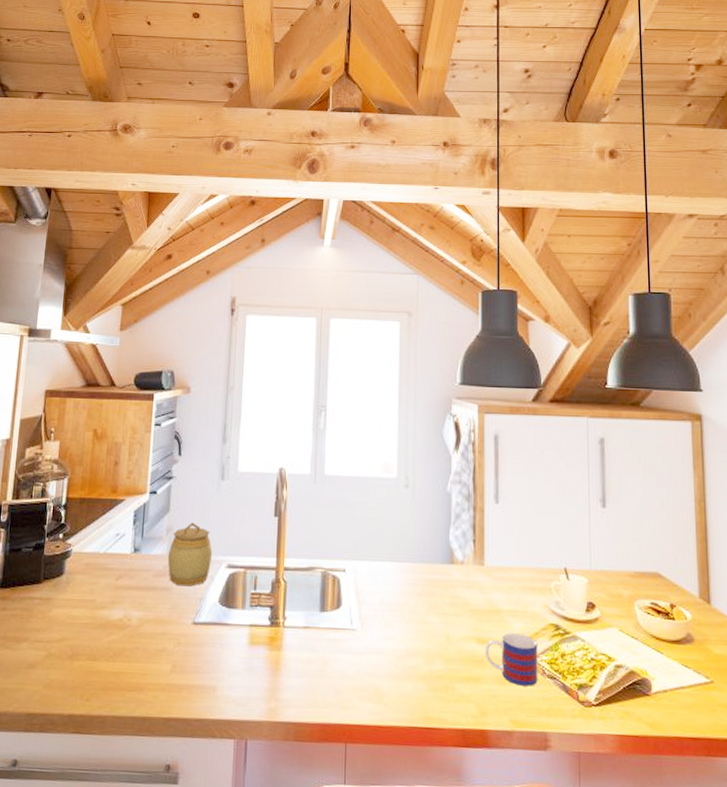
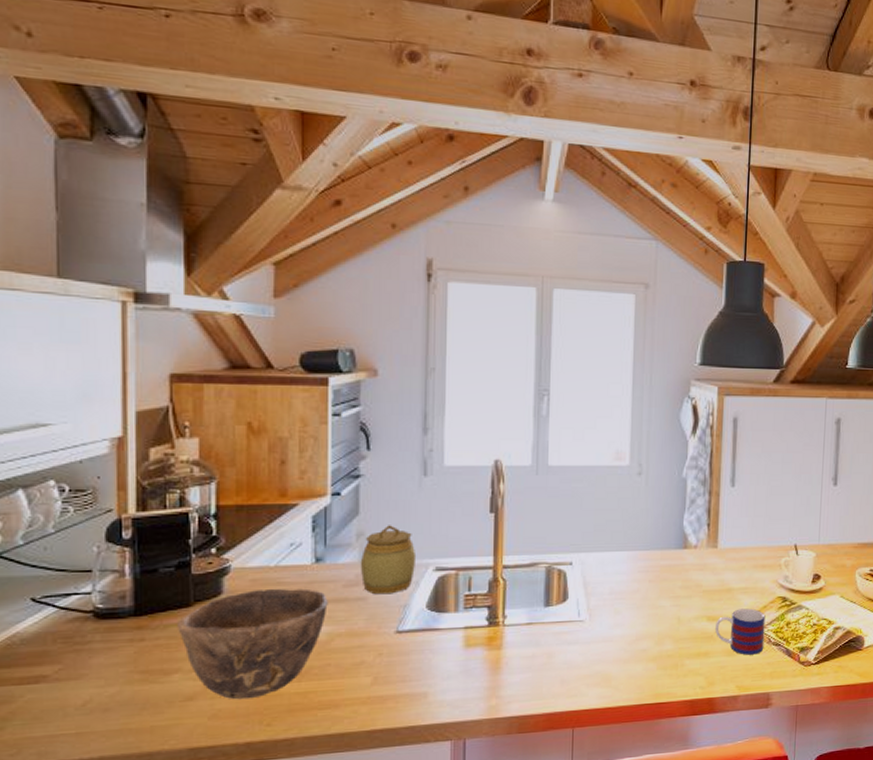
bowl: none [29,572,141,673] -> present [177,588,328,700]

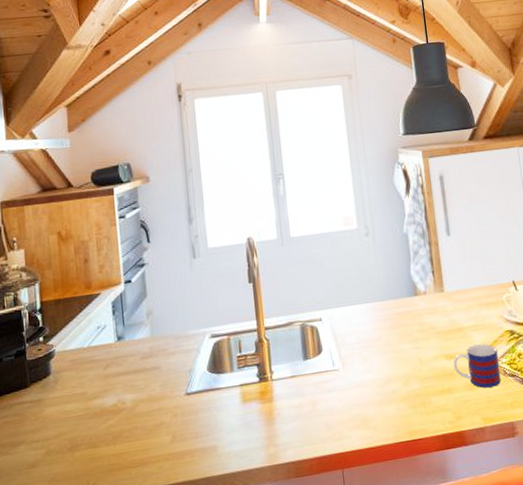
bowl: present [177,588,328,700] -> none [19,363,131,465]
jar: present [360,525,417,595] -> none [151,302,195,363]

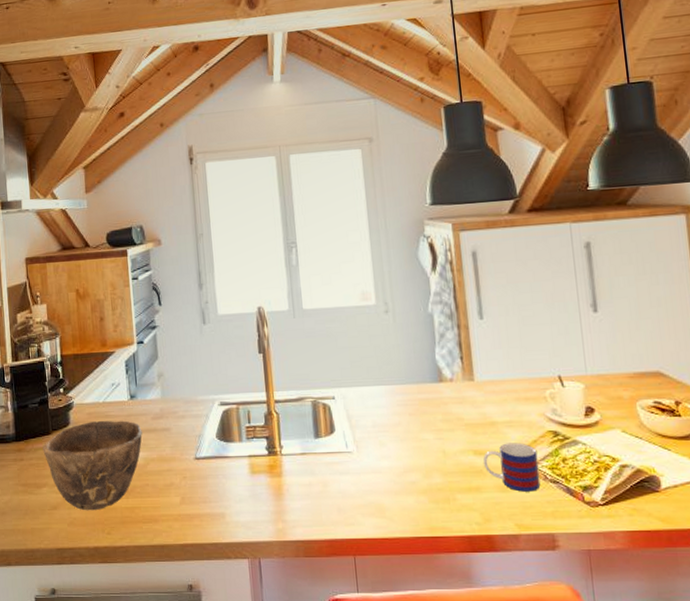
bowl: none [19,363,131,465] -> present [43,420,143,511]

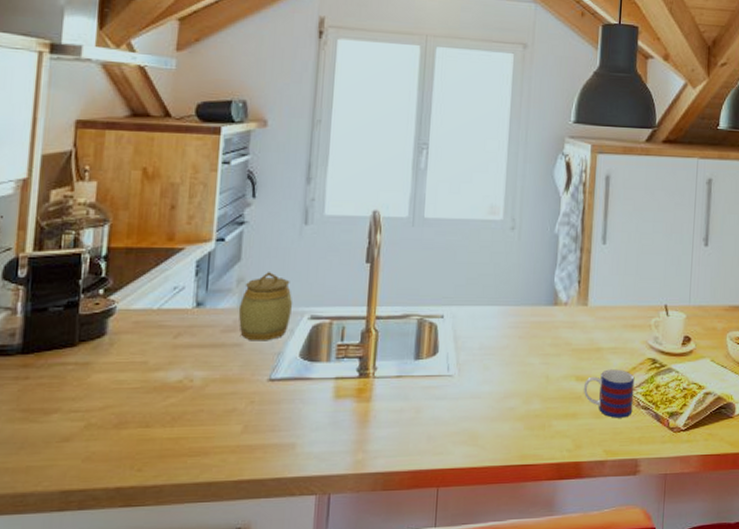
bowl: present [43,420,143,511] -> none [61,331,206,443]
jar: none [162,367,205,426] -> present [238,272,293,341]

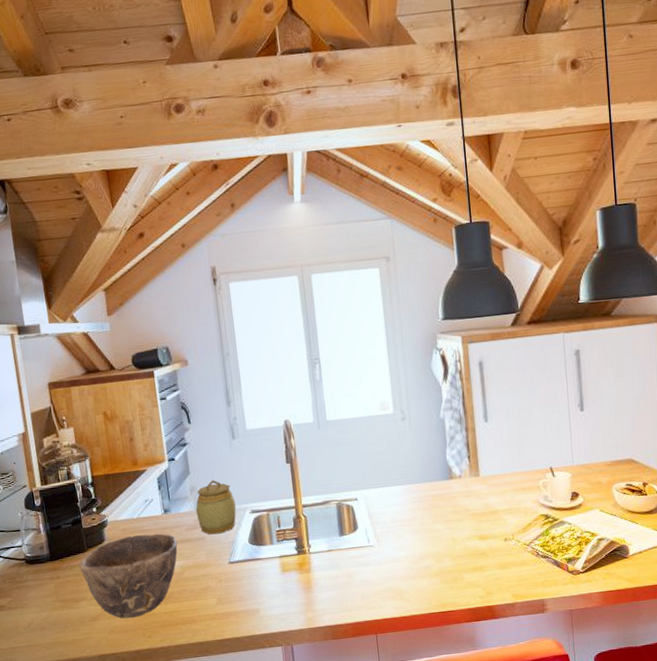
bowl: none [61,331,206,443] -> present [79,533,178,619]
mug: present [584,369,635,418] -> none [487,526,534,568]

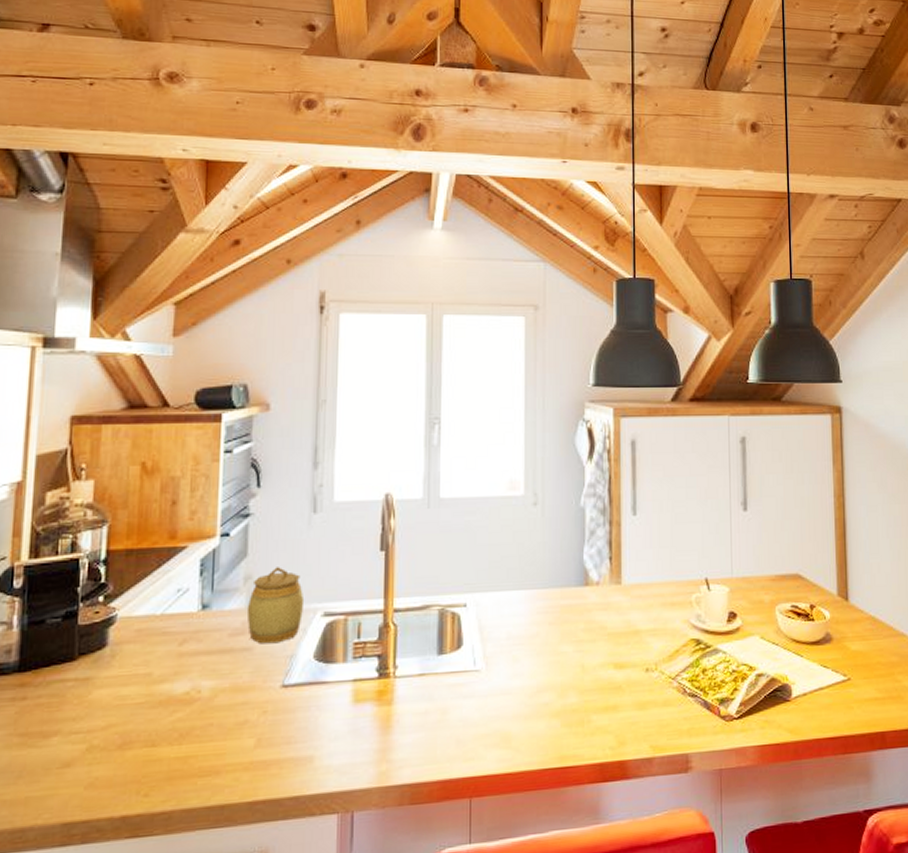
bowl: present [79,533,178,619] -> none [60,638,213,767]

